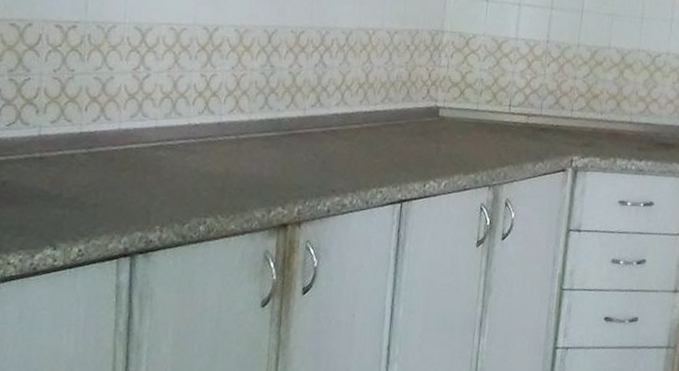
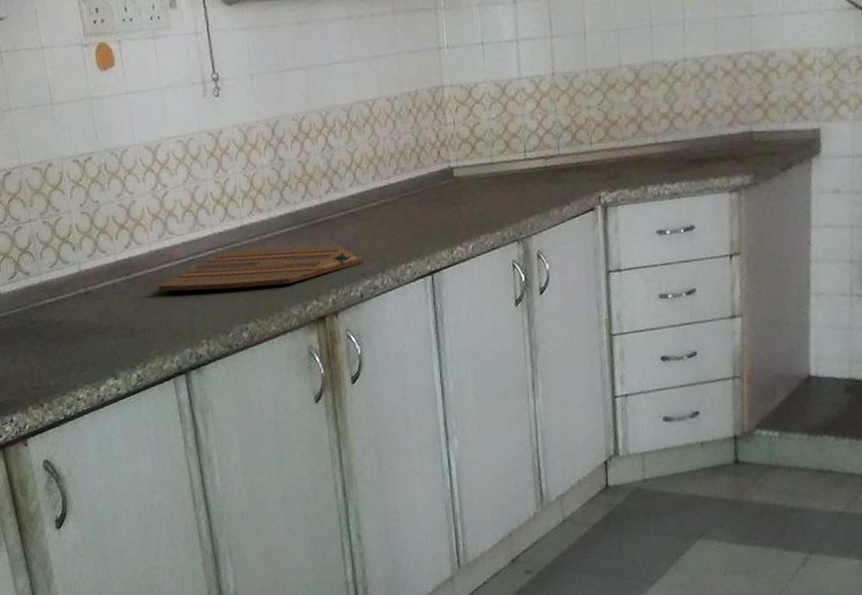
cutting board: none [120,143,336,187] -> present [158,245,363,292]

